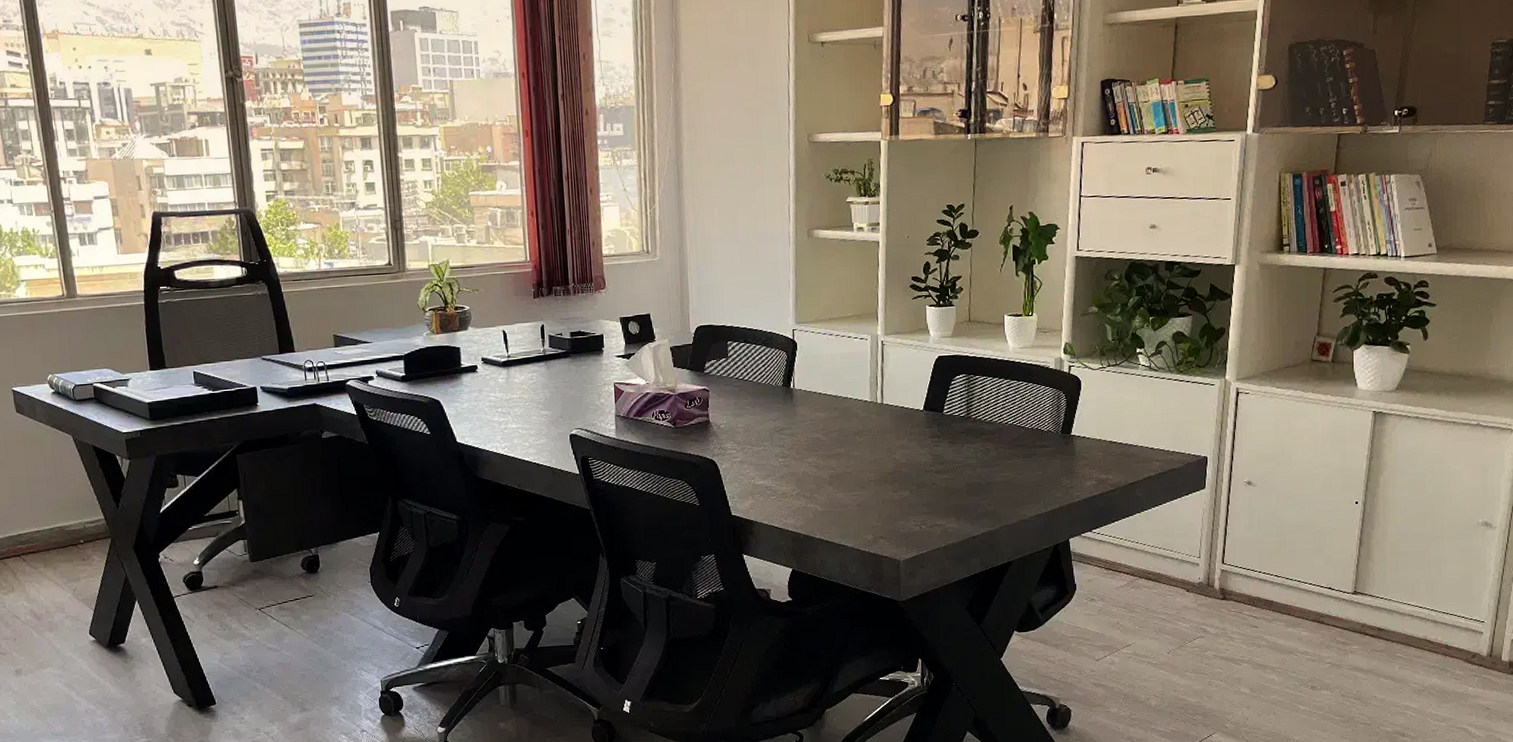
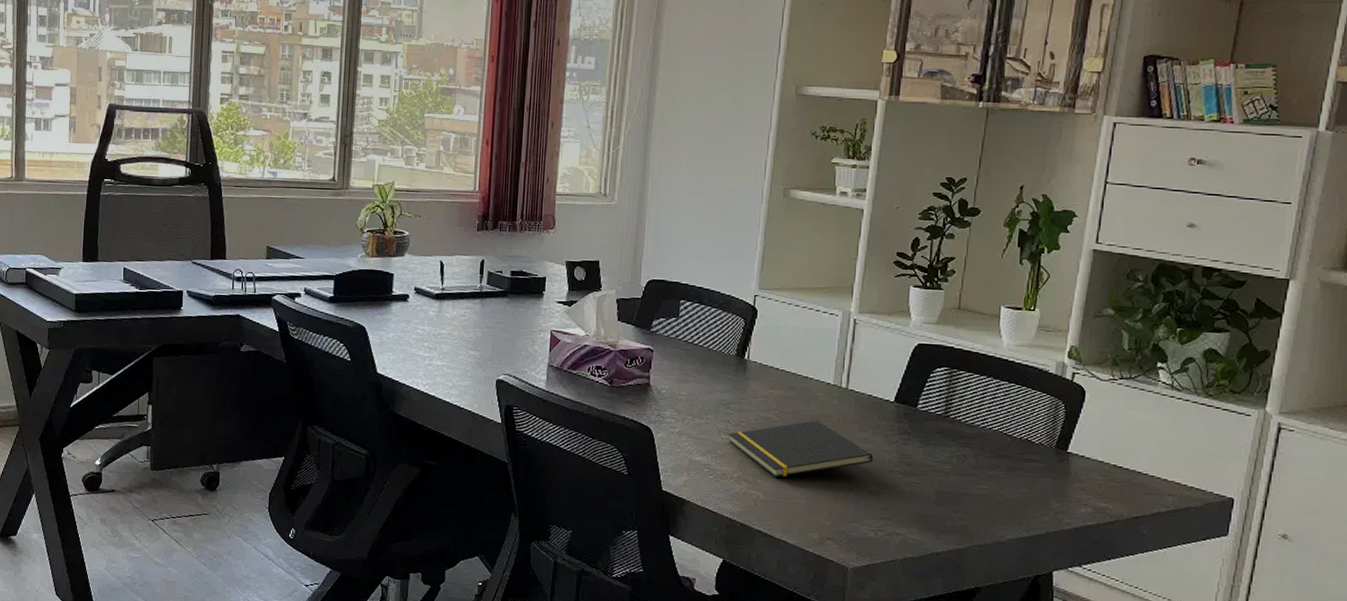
notepad: none [784,435,911,490] -> present [729,420,873,478]

